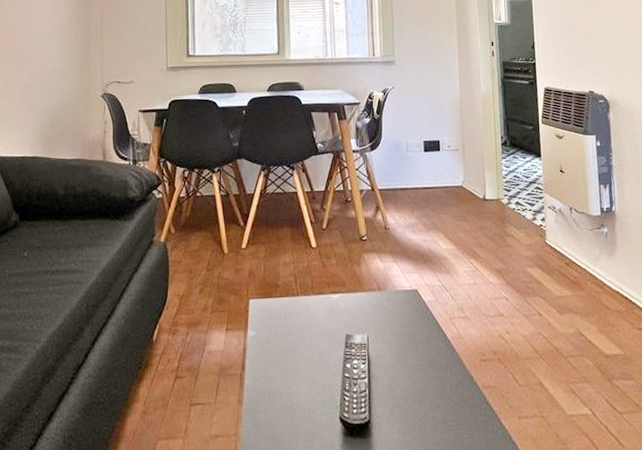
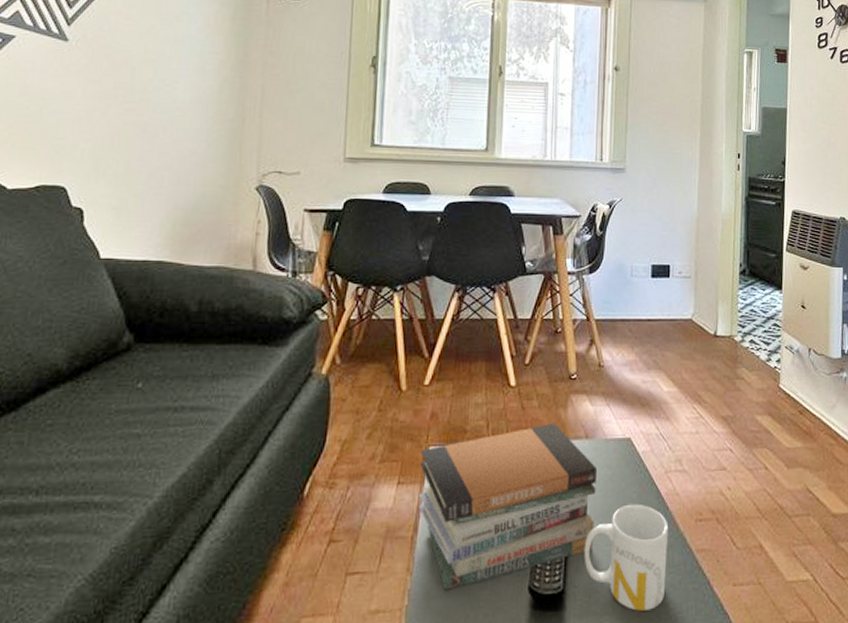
book stack: none [242,277,392,419] -> present [419,422,597,590]
mug: none [384,346,458,439] -> present [584,503,669,611]

